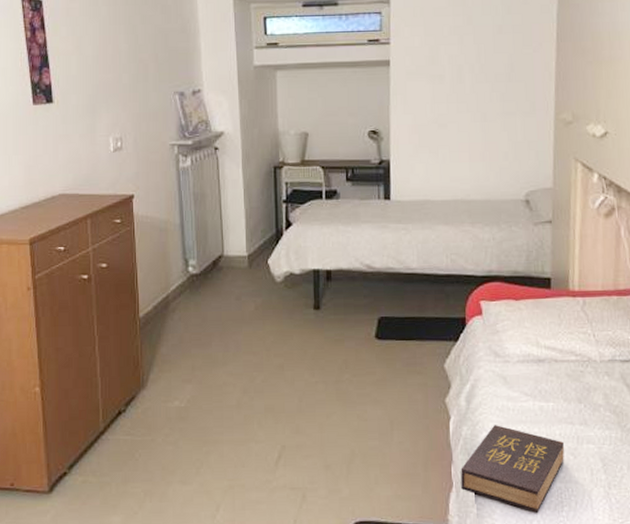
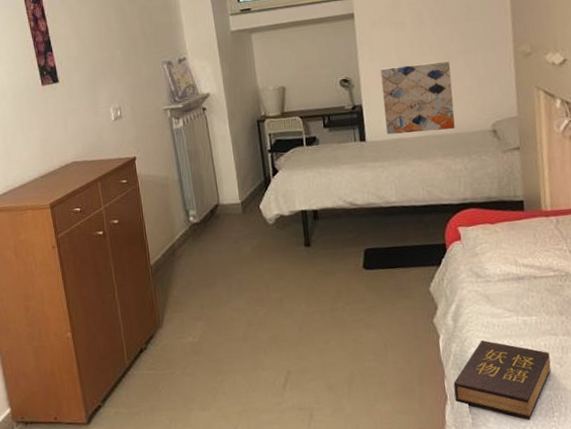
wall art: none [412,121,487,196] -> present [380,61,455,135]

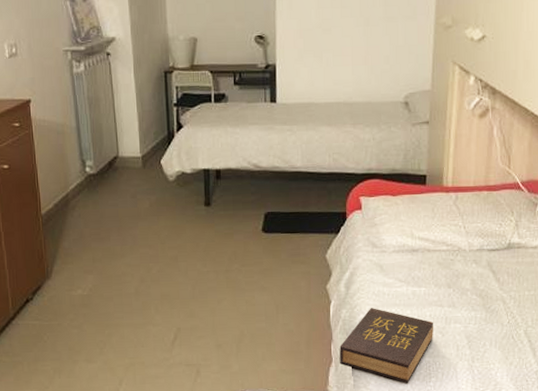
wall art: present [380,61,455,135] -> none [297,26,370,98]

